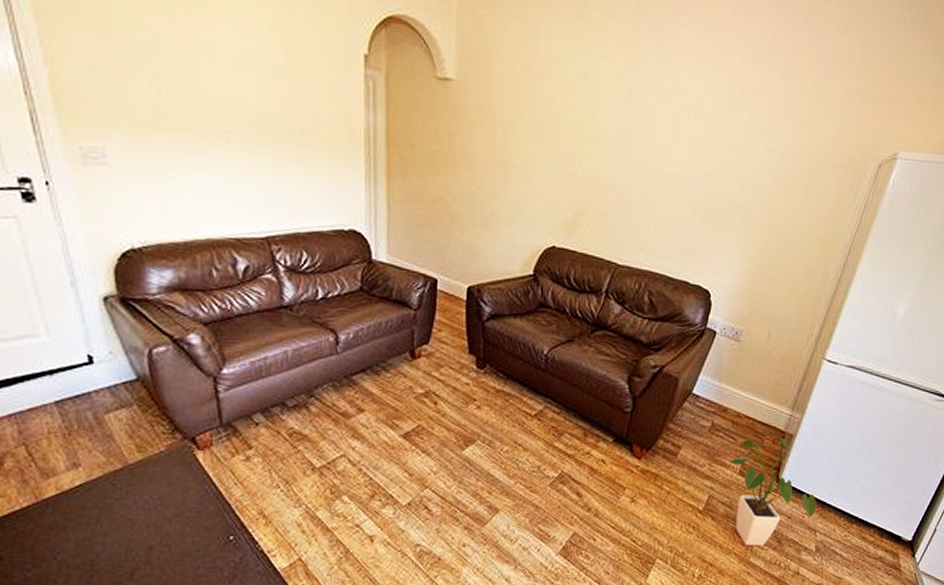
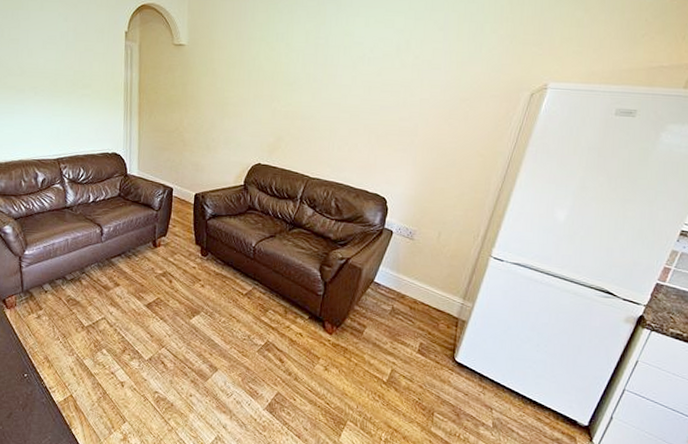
house plant: present [728,437,816,546] -> none [408,322,491,418]

